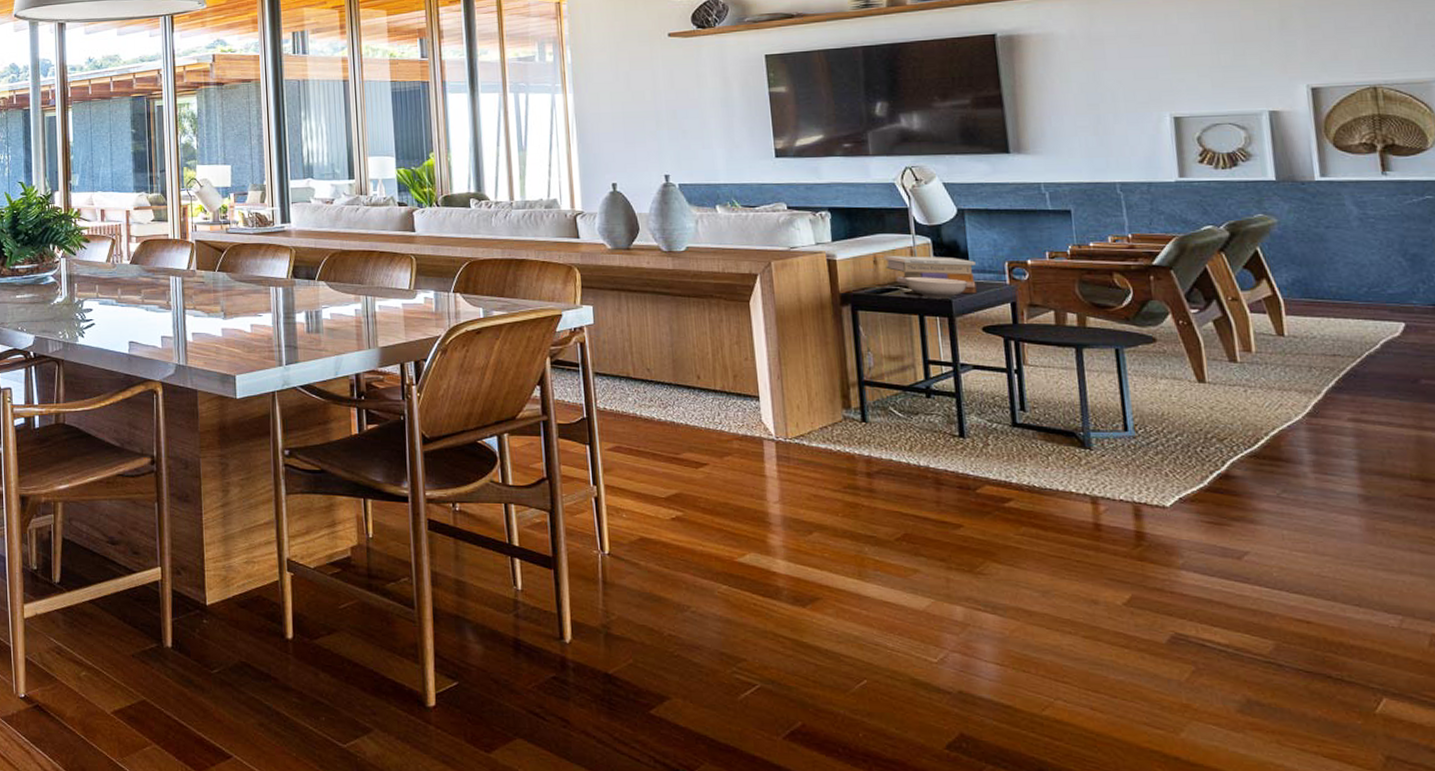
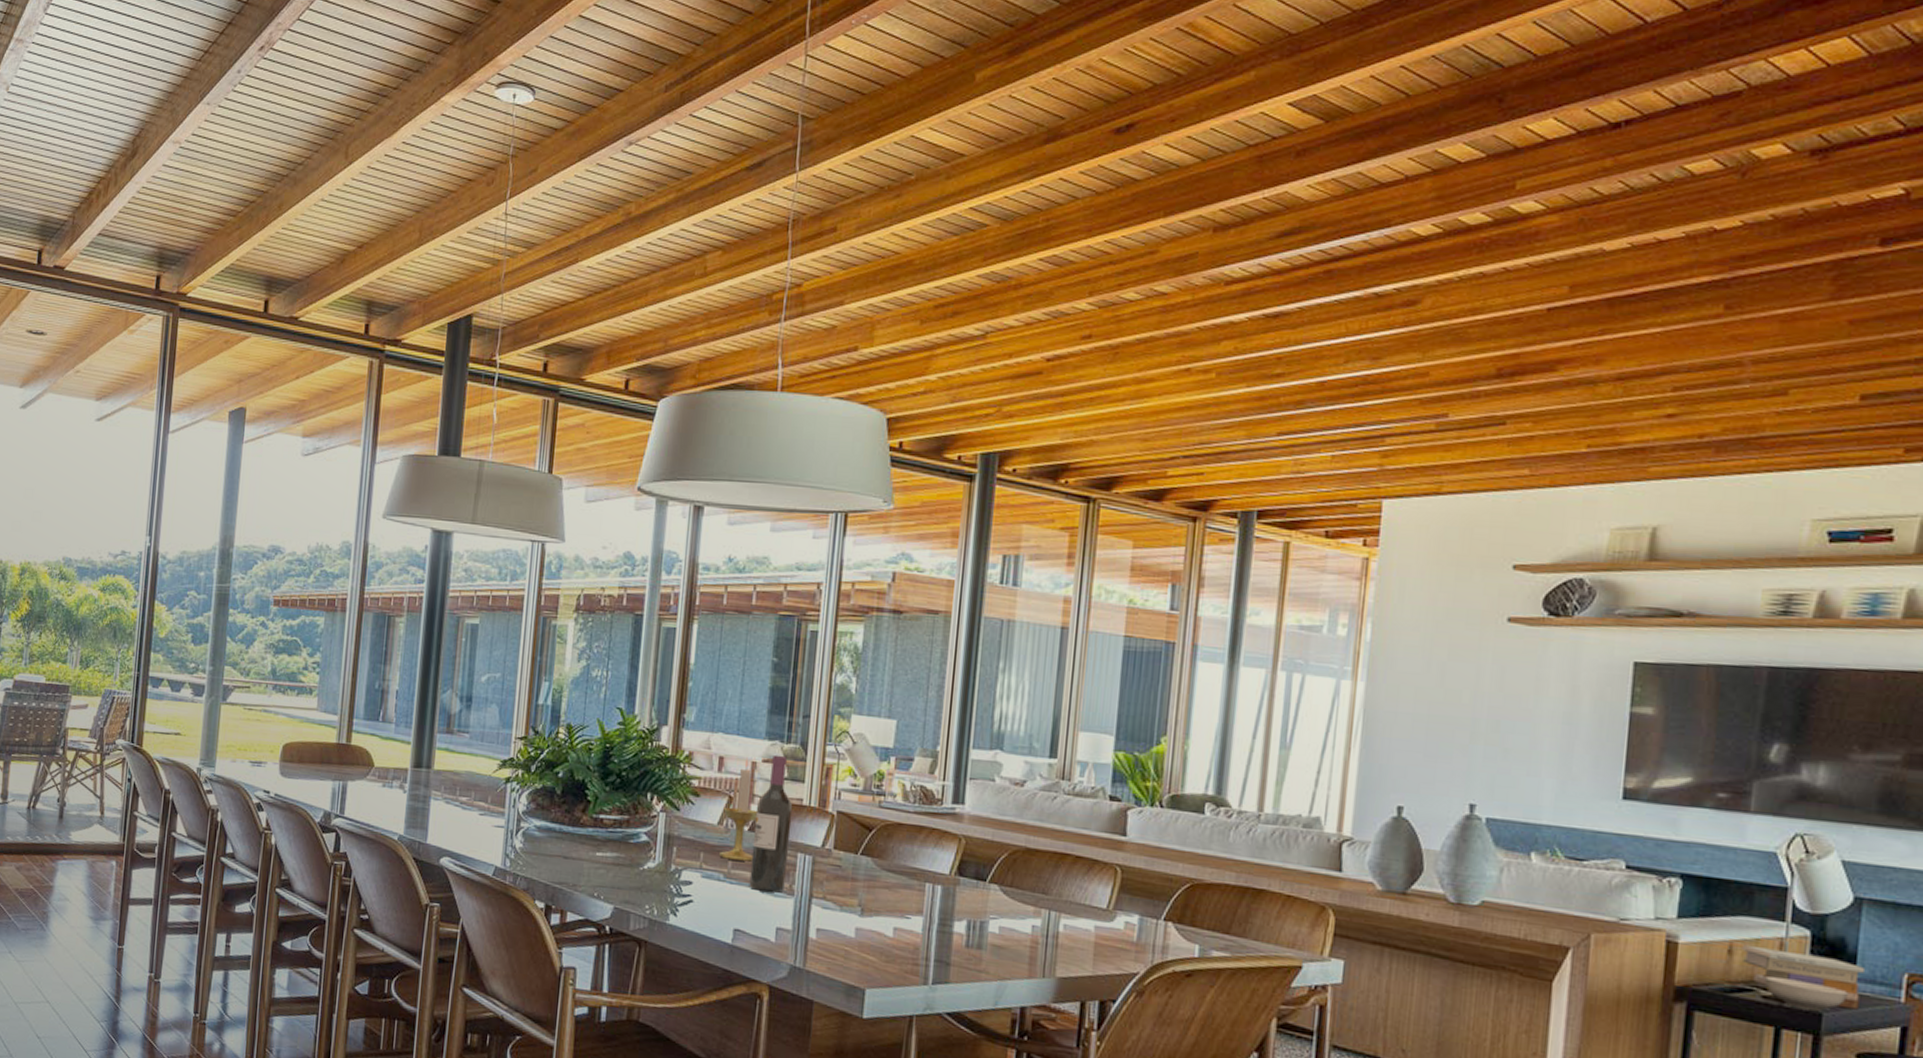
candlestick: none [109,207,136,288] -> present [719,756,757,862]
wine bottle: none [134,203,163,309] -> present [749,754,793,893]

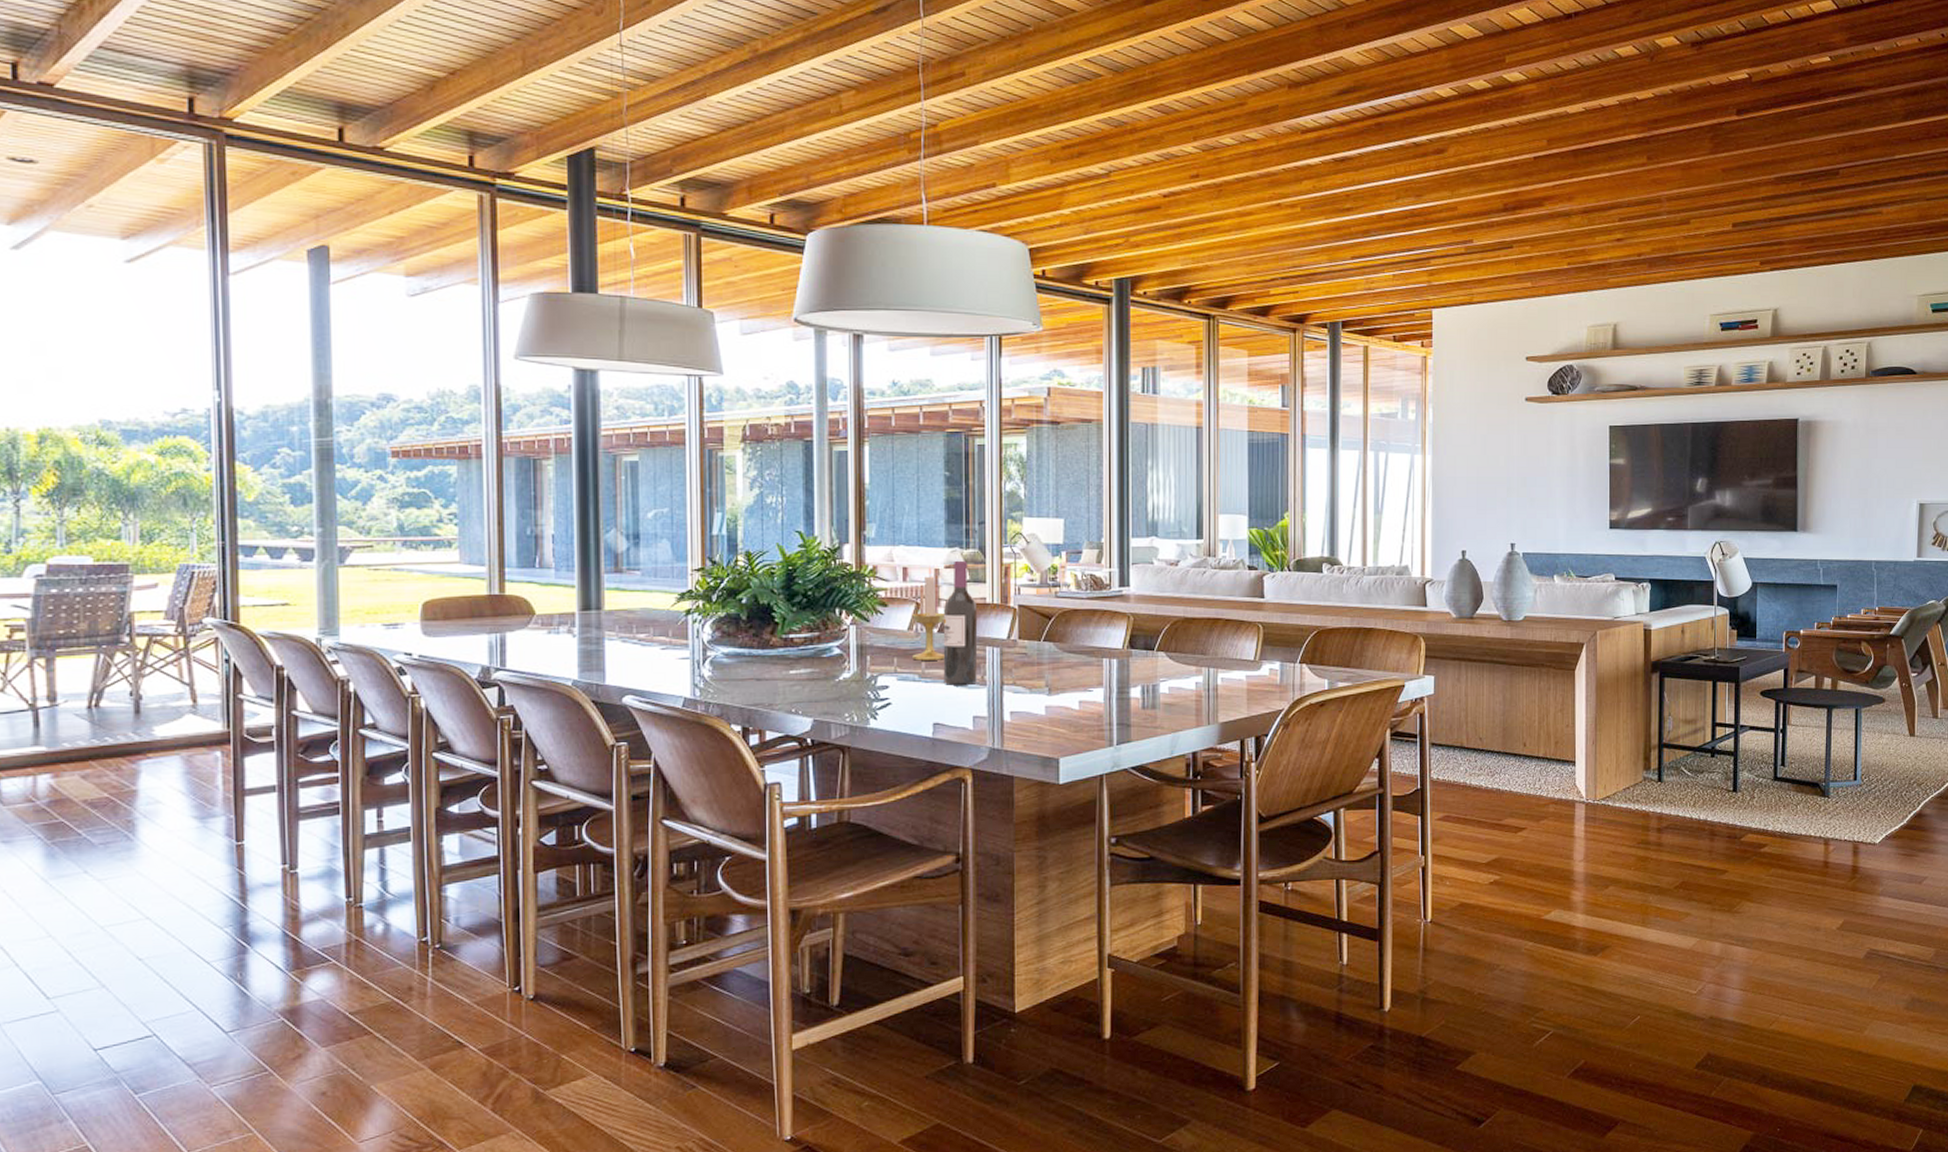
books: present [1742,944,1864,1010] -> none [1690,625,1761,661]
bowl: present [1765,976,1850,1011] -> none [1705,646,1754,666]

